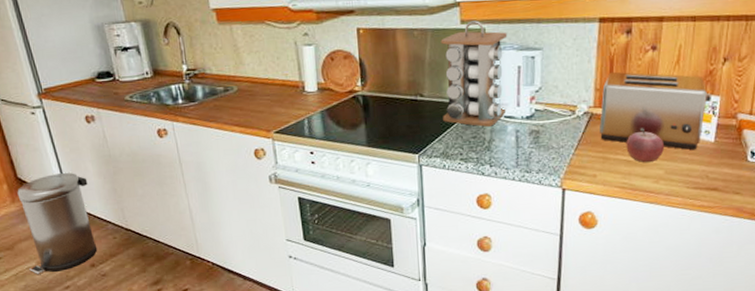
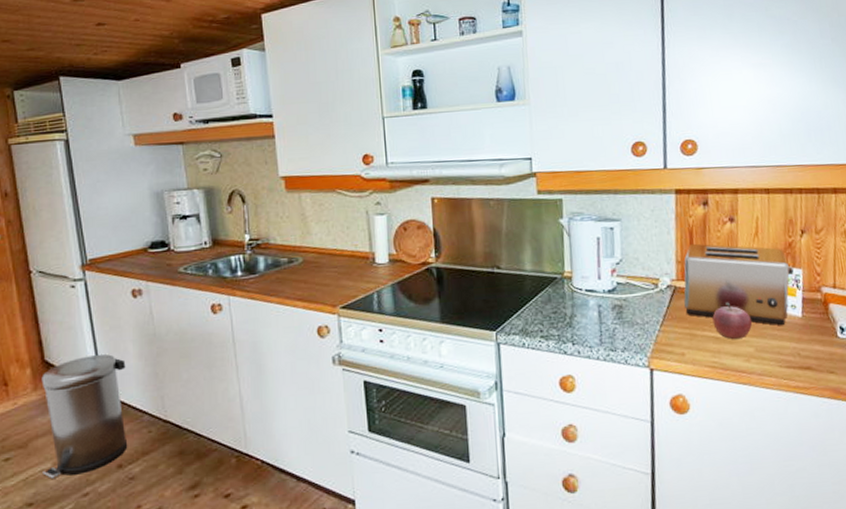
spice rack: present [440,20,508,127] -> none [517,191,587,301]

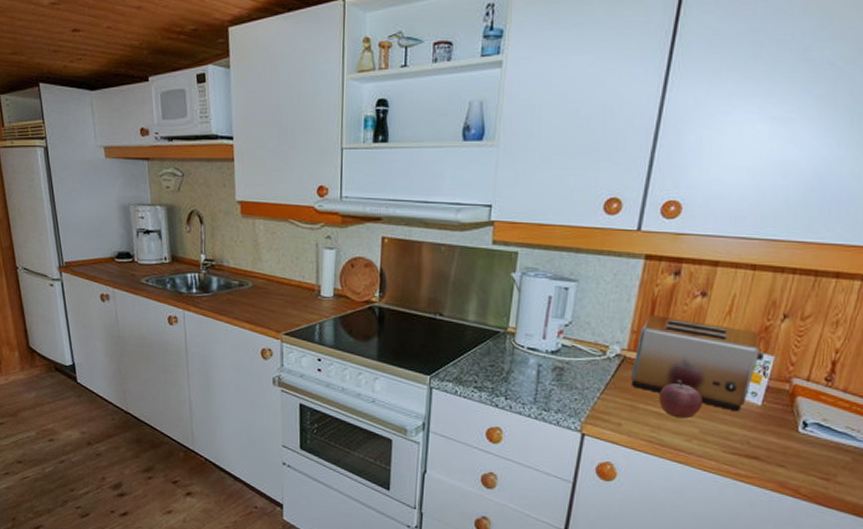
pedal bin: present [41,354,128,480] -> none [27,347,96,446]

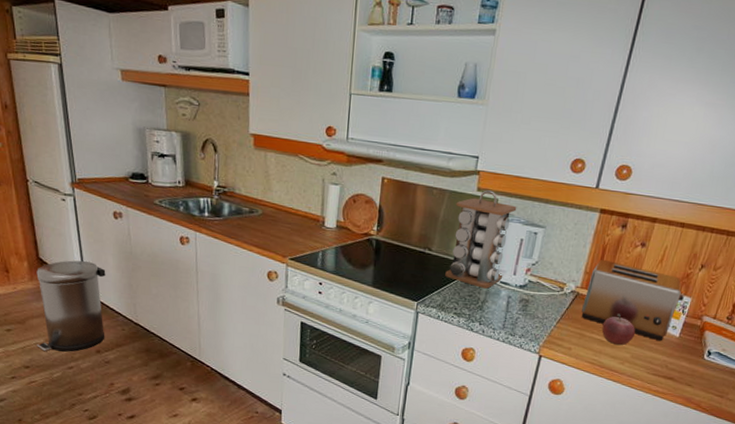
pedal bin: none [27,347,96,446] -> present [36,260,106,352]
spice rack: none [461,242,542,357] -> present [445,190,517,289]

